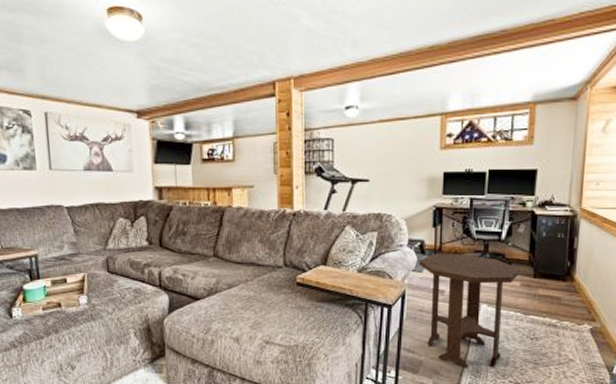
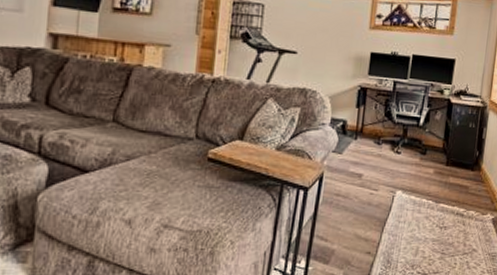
side table: present [418,253,520,369] -> none [339,135,435,259]

